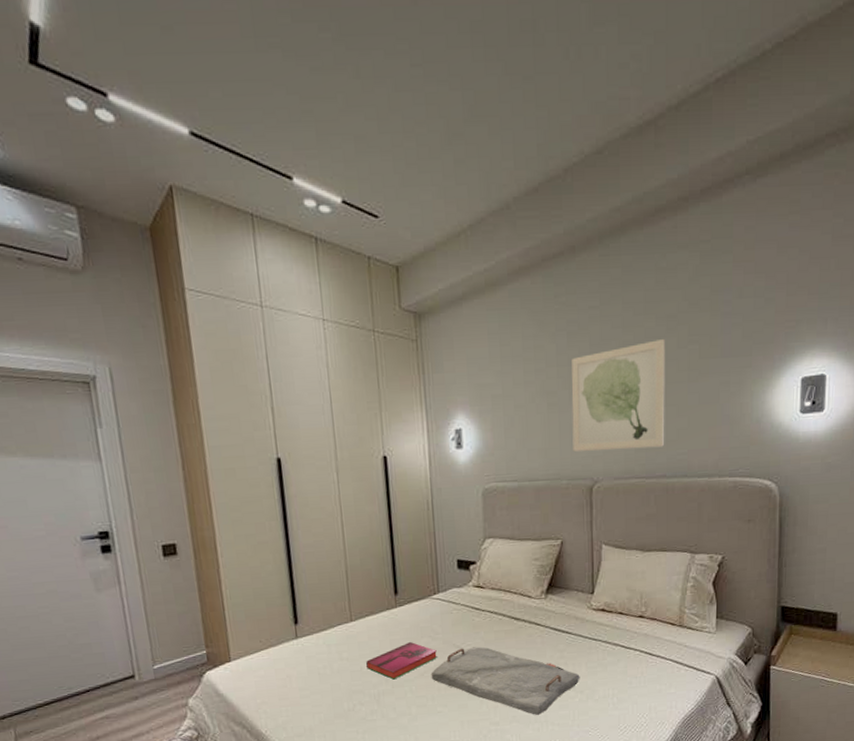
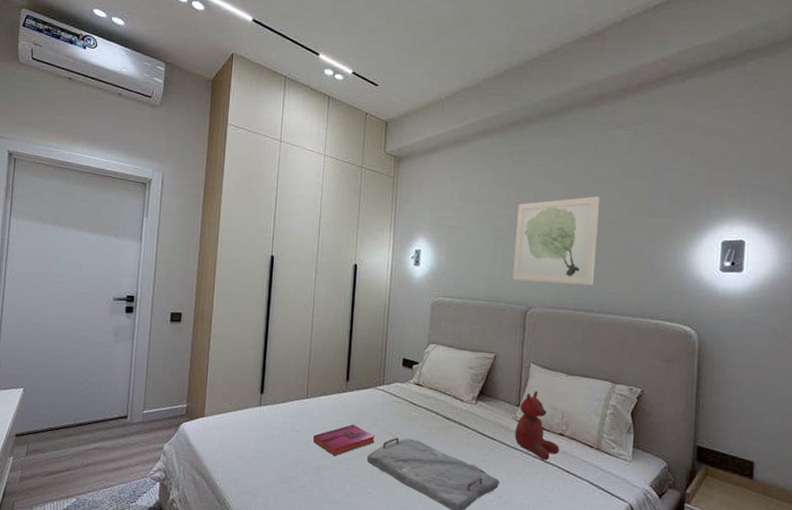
teddy bear: none [591,573,641,647] -> present [514,390,560,461]

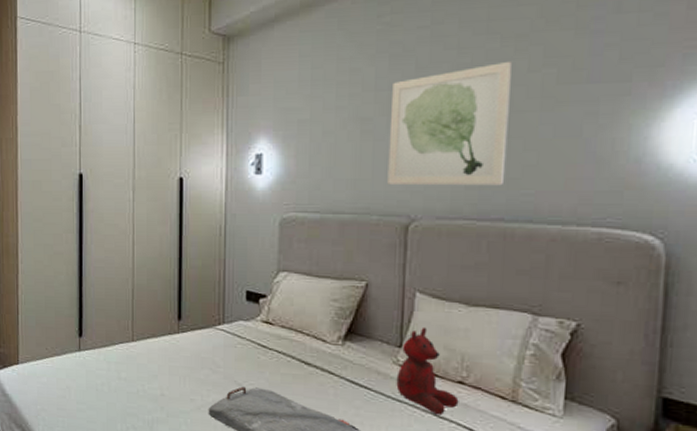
hardback book: present [313,424,375,456] -> none [143,370,216,409]

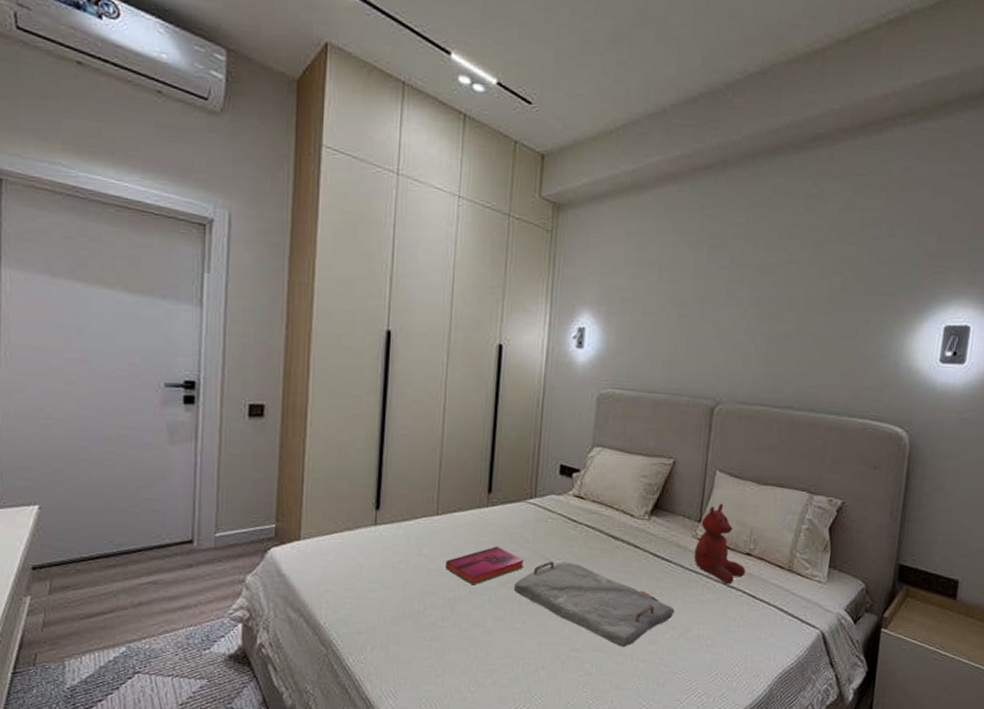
hardback book: none [143,370,216,409] -> present [446,545,524,586]
wall art: present [387,60,512,186] -> none [698,265,808,377]

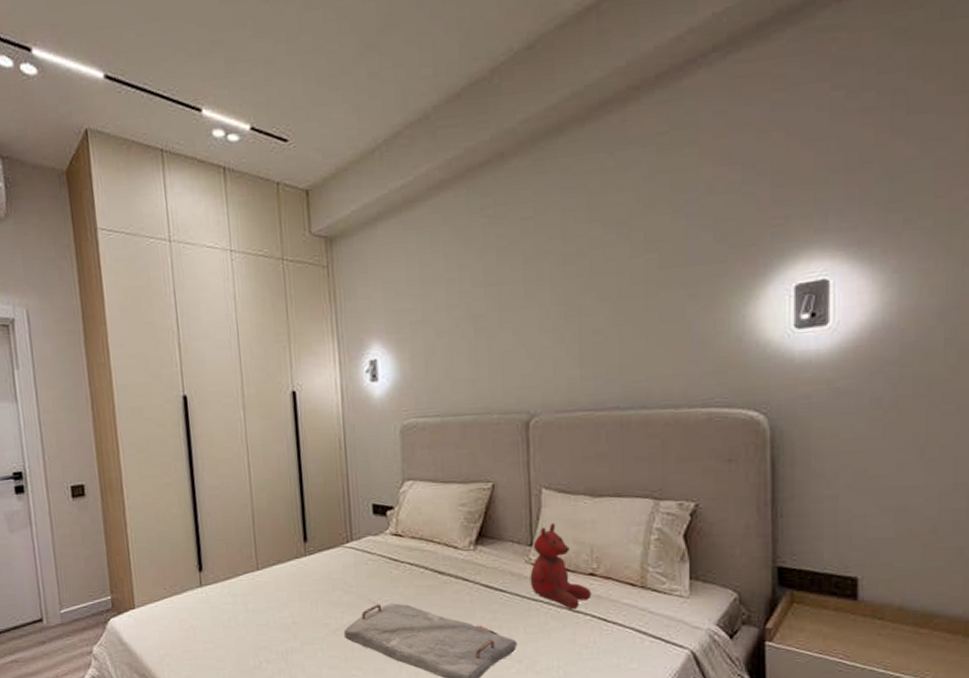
hardback book: present [446,545,524,586] -> none [273,594,351,636]

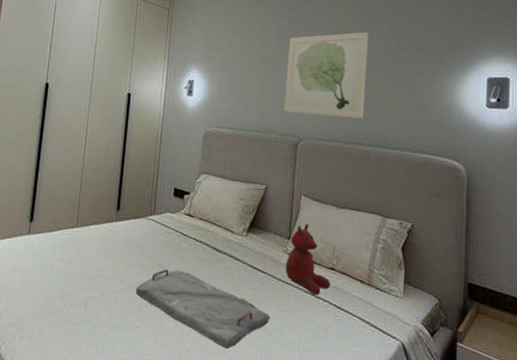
wall art: none [502,248,618,382] -> present [284,31,369,119]

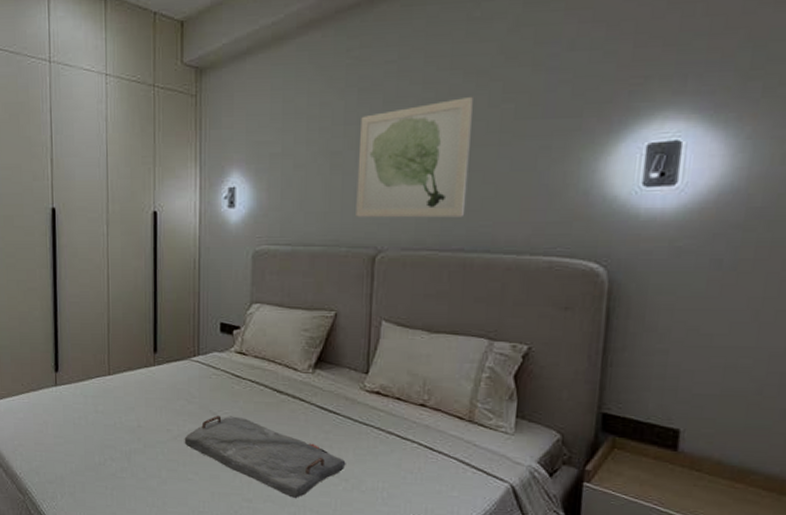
teddy bear: present [285,223,331,296] -> none [363,353,421,437]

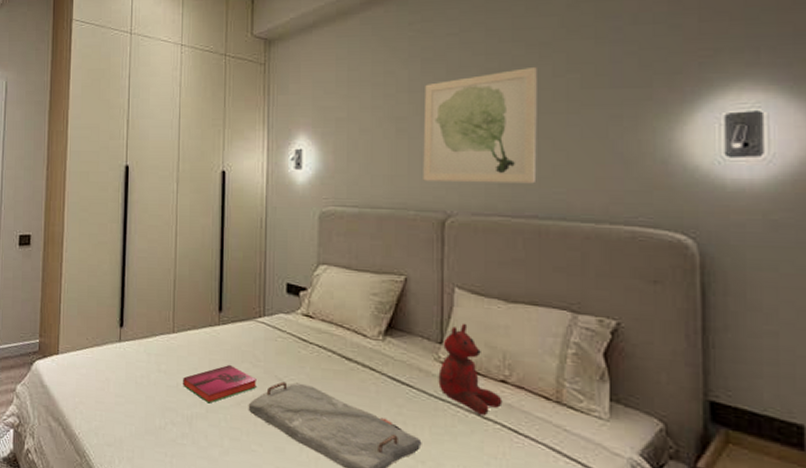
hardback book: none [120,402,192,439] -> present [183,364,256,404]
teddy bear: none [363,353,421,437] -> present [438,323,503,416]

